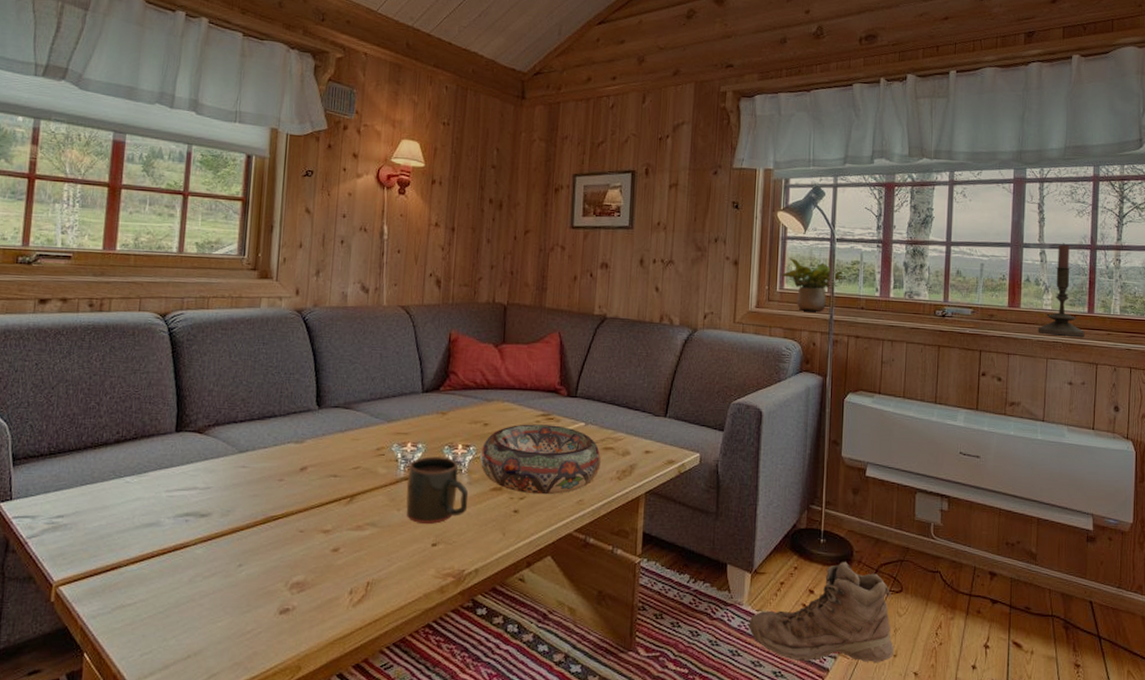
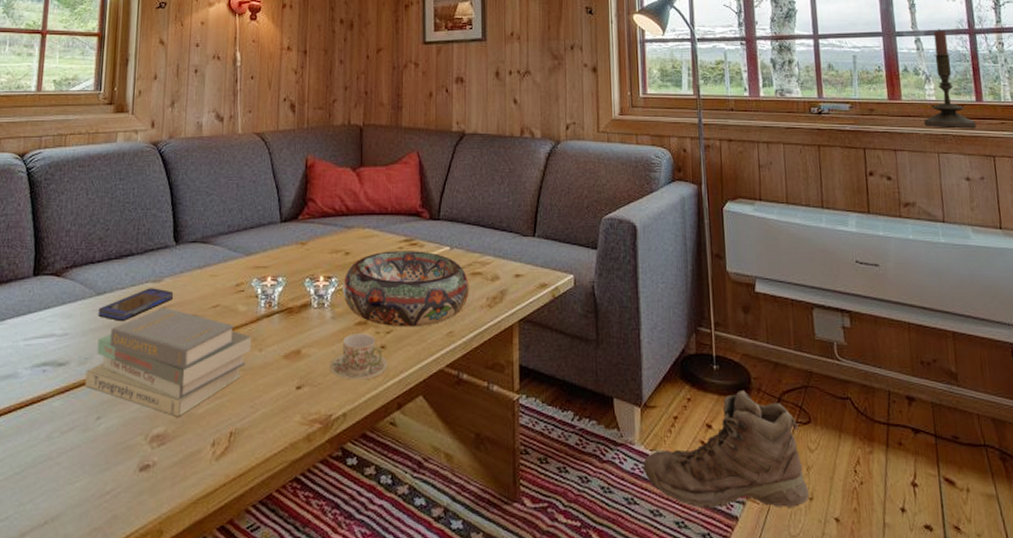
books: none [227,467,391,567] -> present [85,308,252,417]
mobile phone: none [240,448,316,478] -> present [98,288,174,321]
mug: present [406,456,469,524] -> none [267,290,333,364]
teacup: none [464,498,520,540] -> present [329,333,388,380]
potted plant: present [781,258,847,312] -> none [643,61,713,117]

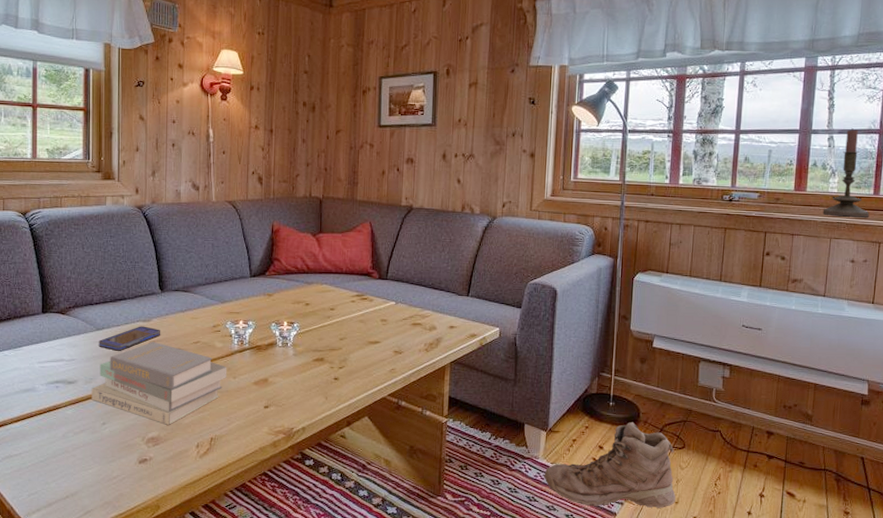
teacup: present [329,333,388,380] -> none [291,367,340,403]
decorative bowl: present [343,251,469,327] -> none [303,303,410,365]

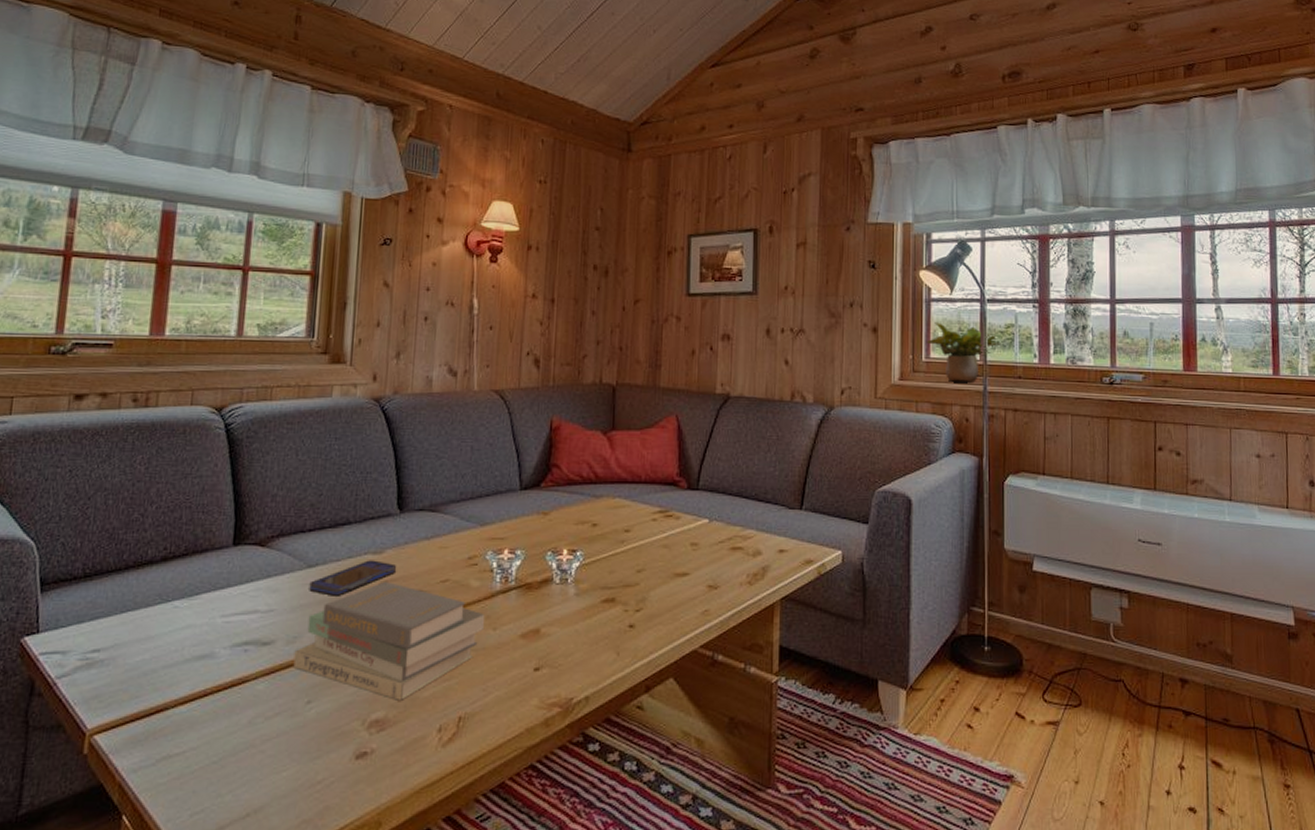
hiking boot: present [544,421,676,508] -> none [906,671,1076,794]
potted plant: none [575,149,638,199] -> present [926,322,1001,383]
candle: present [824,128,869,217] -> none [1219,297,1271,402]

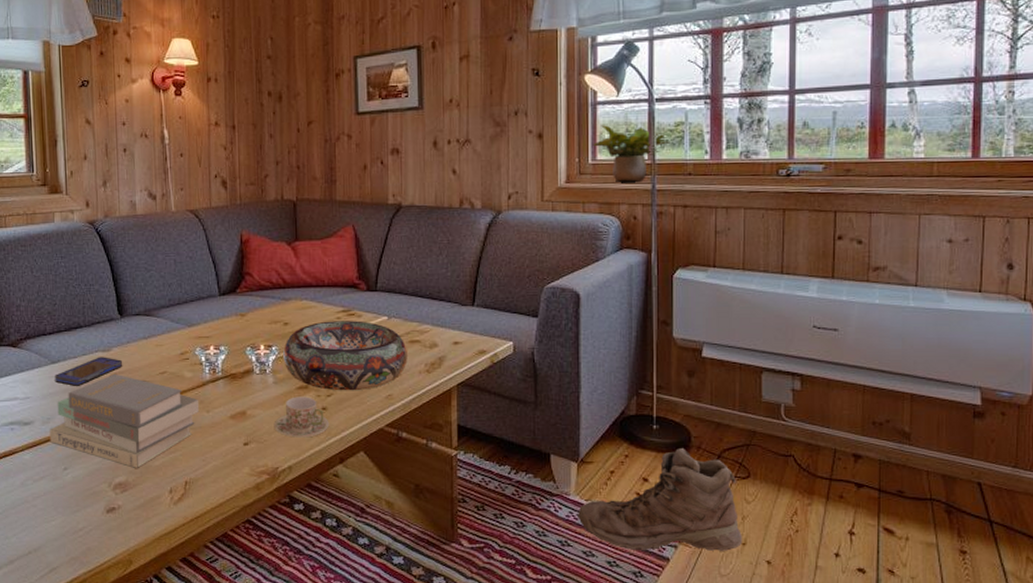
teacup: none [571,611,637,661] -> present [273,396,330,438]
decorative bowl: none [588,523,728,605] -> present [283,320,408,391]
hiking boot: none [906,671,1076,794] -> present [578,447,743,551]

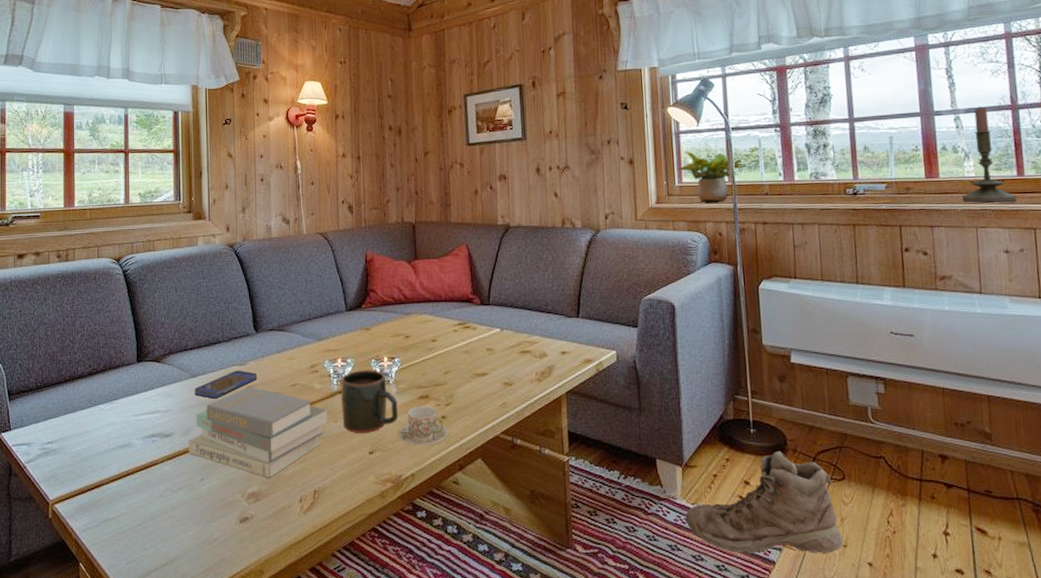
mug: none [213,358,276,424] -> present [340,370,399,433]
decorative bowl: present [283,320,408,391] -> none [405,333,520,400]
candle: none [908,78,968,187] -> present [963,106,1017,203]

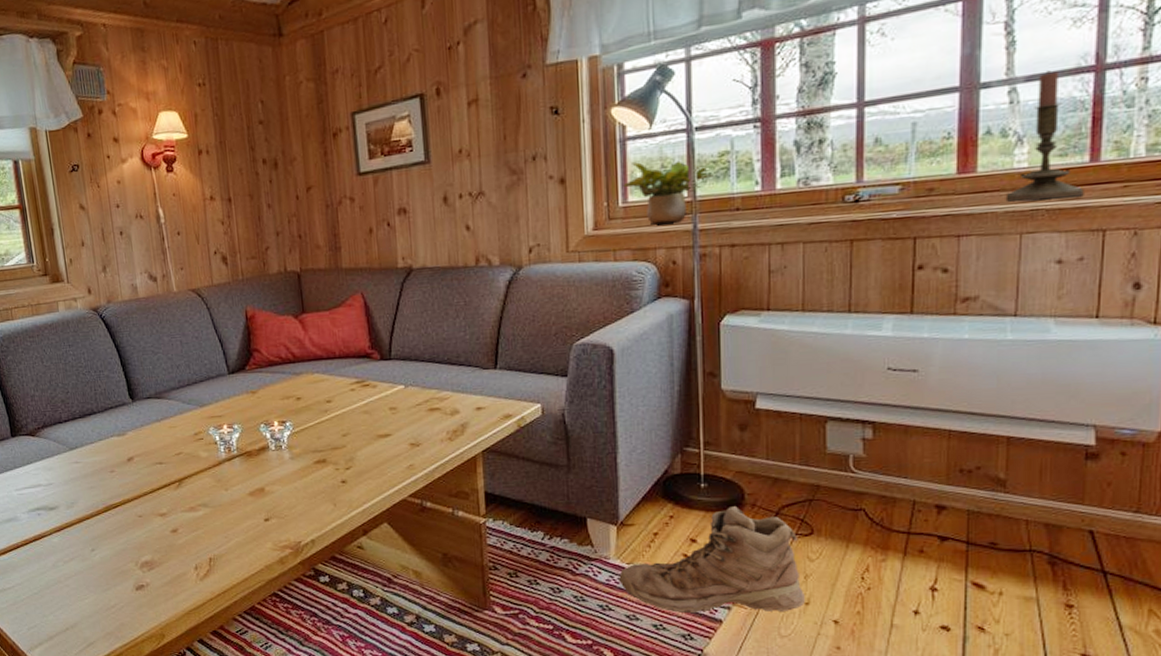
books: present [188,387,328,478] -> none [74,457,218,547]
mobile phone: present [194,370,258,399] -> none [74,441,139,471]
mug: present [340,370,399,433] -> none [229,435,294,501]
teacup: present [397,406,449,446] -> none [293,470,350,512]

